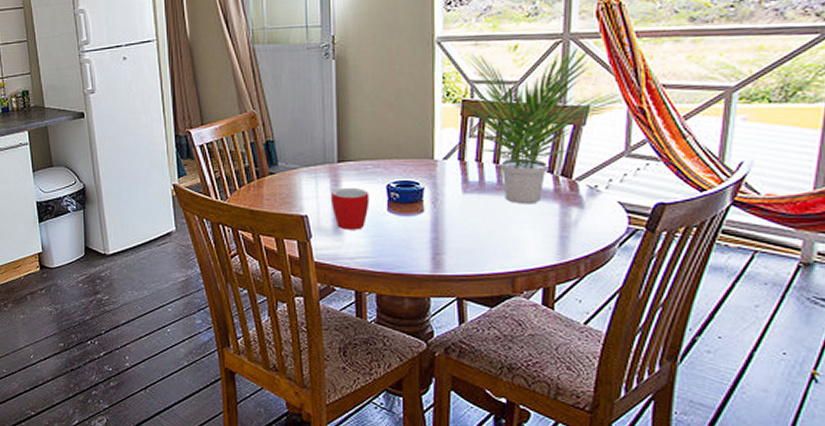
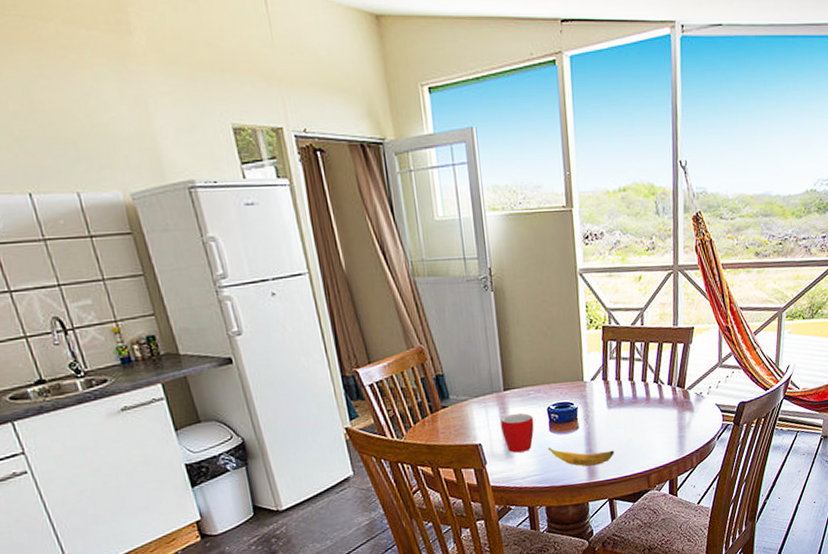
banana: none [385,229,468,257] -> present [548,447,614,467]
potted plant: present [448,48,623,205] -> none [591,278,716,414]

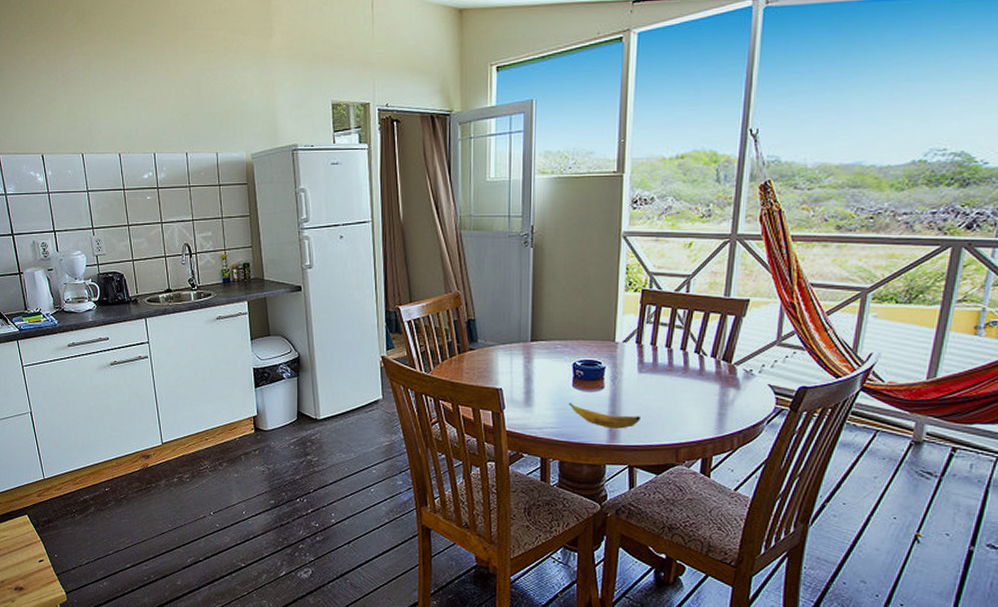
mug: present [501,412,534,453] -> none [524,364,558,403]

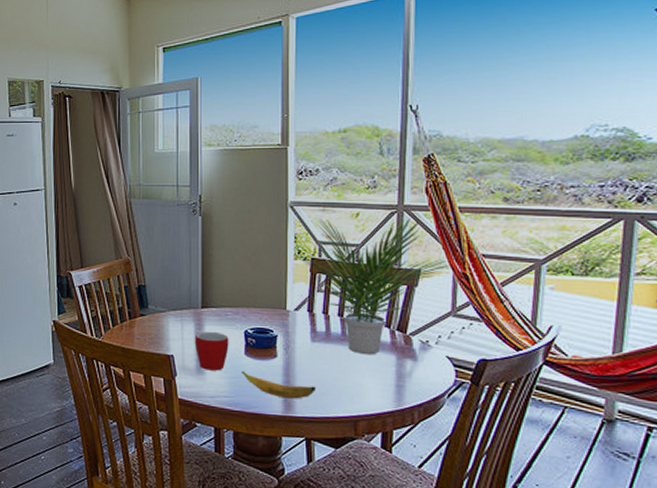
mug: none [524,364,558,403] -> present [195,331,229,371]
potted plant: none [630,248,778,385] -> present [299,218,449,355]

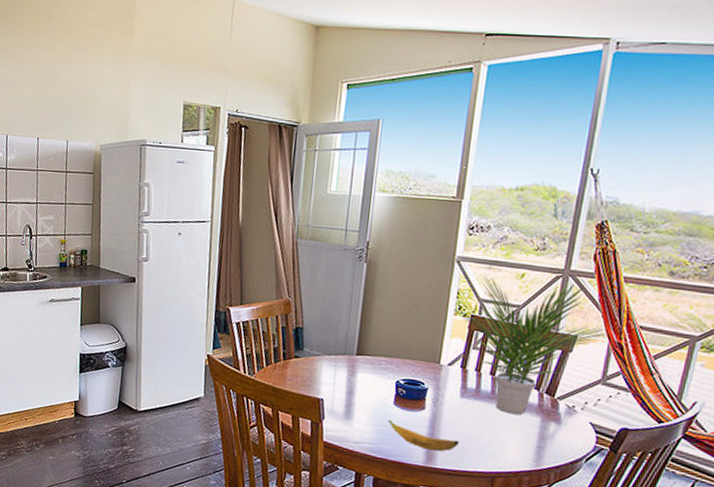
mug: present [195,331,229,371] -> none [345,378,380,418]

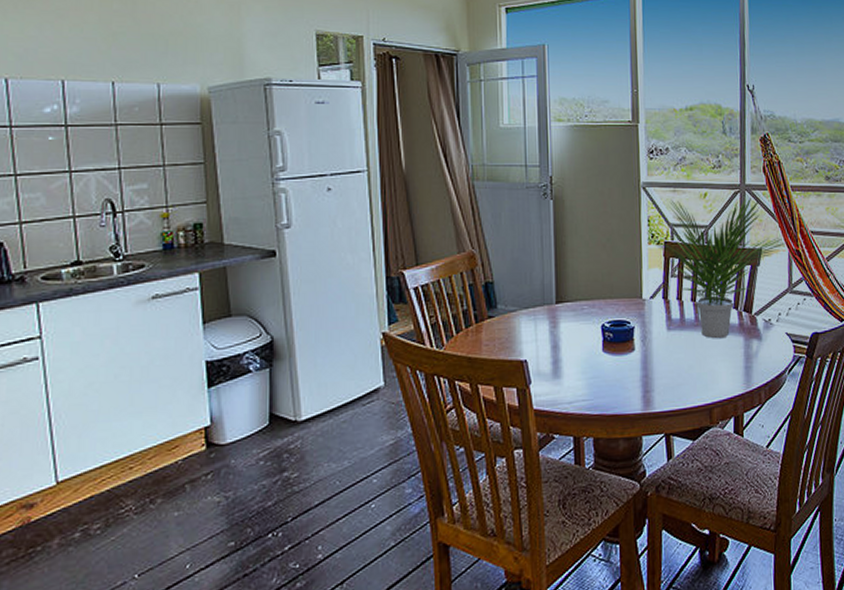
banana: present [388,420,459,452] -> none [600,369,673,394]

